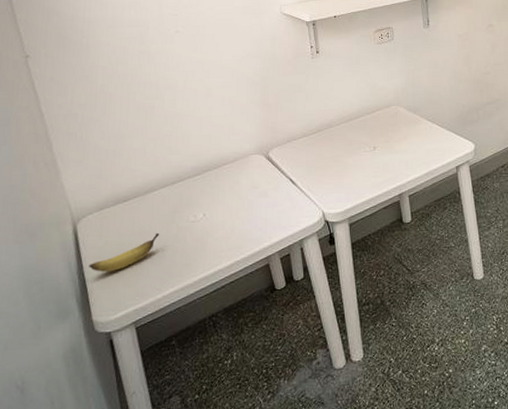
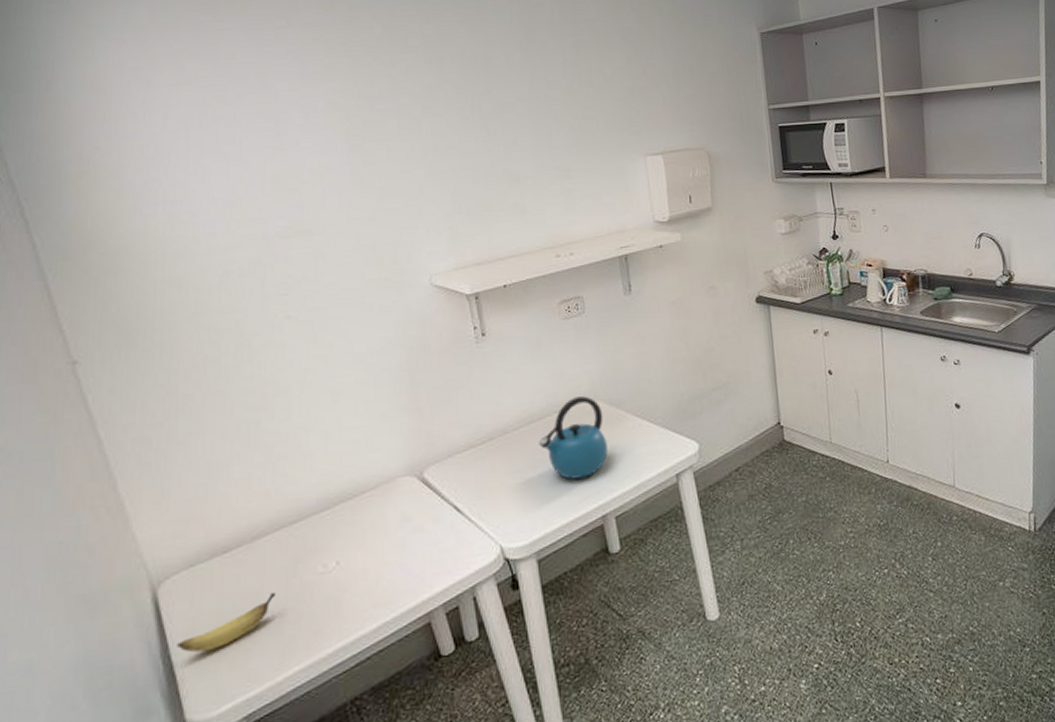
kettle: none [355,103,406,165] -> present [539,396,608,479]

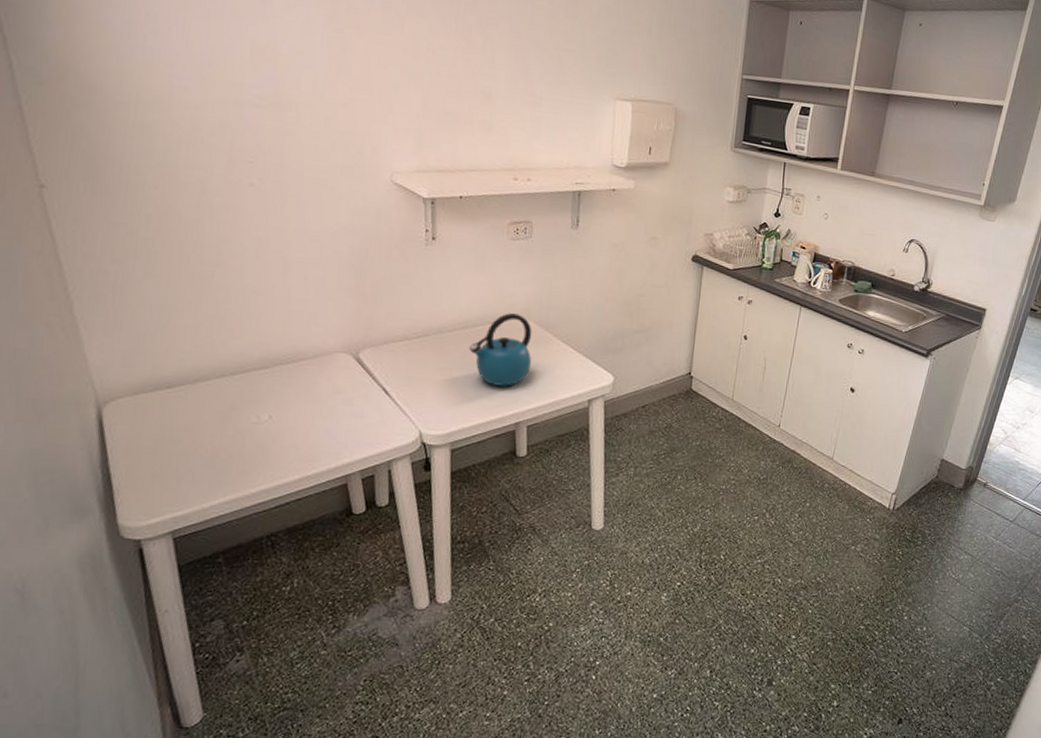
banana: present [177,592,275,653] -> none [116,430,210,470]

